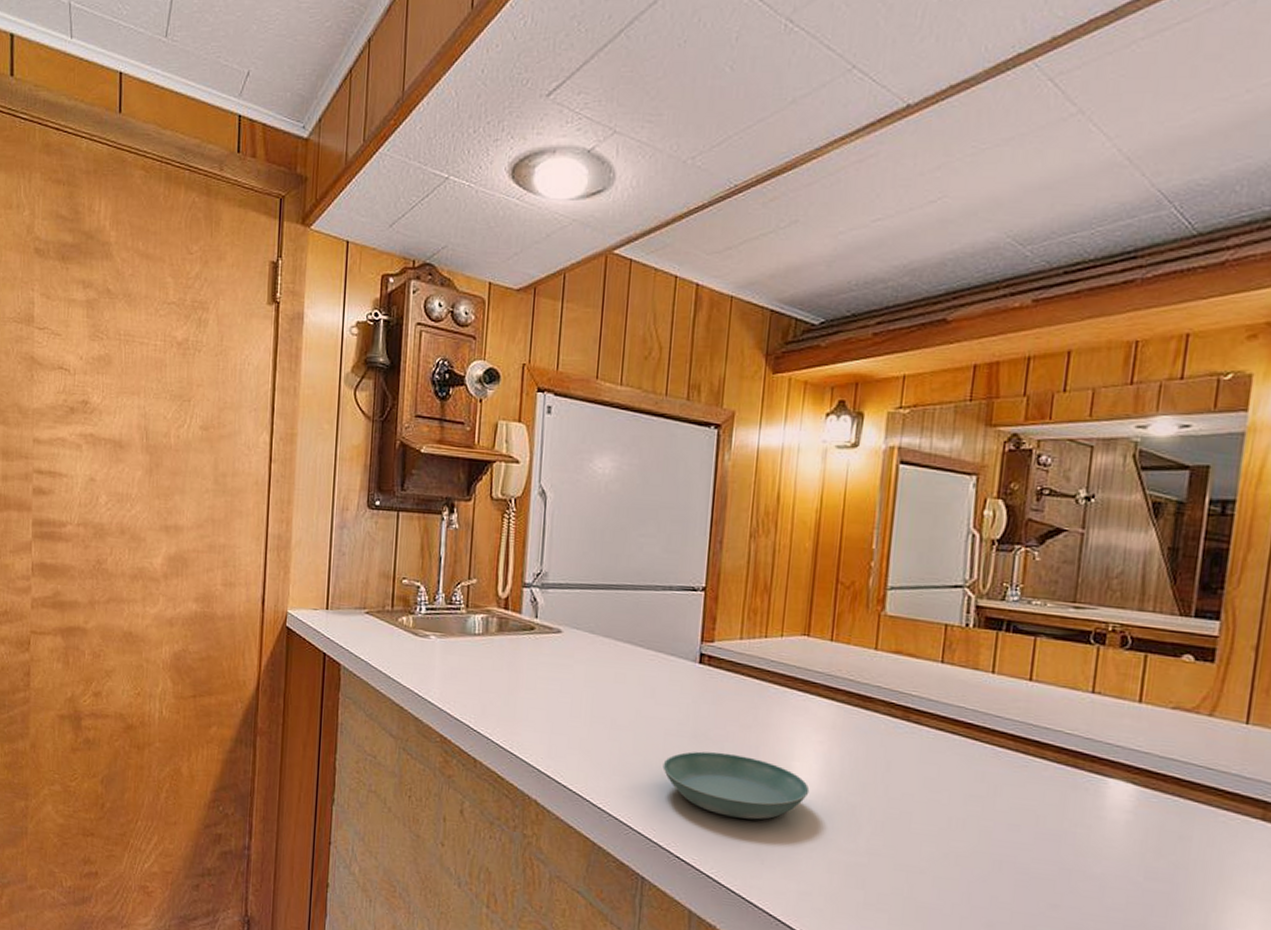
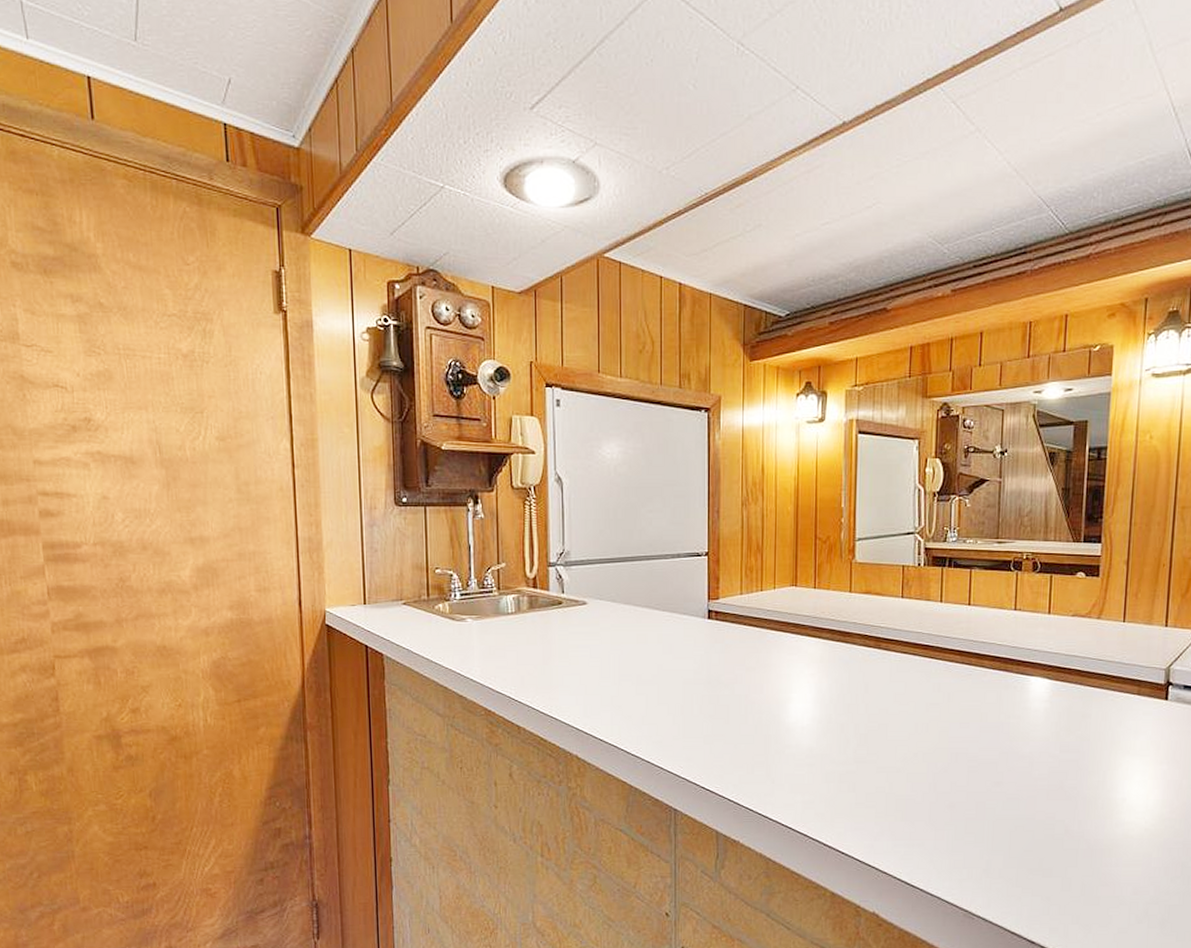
saucer: present [662,751,810,820] -> none [684,693,806,747]

